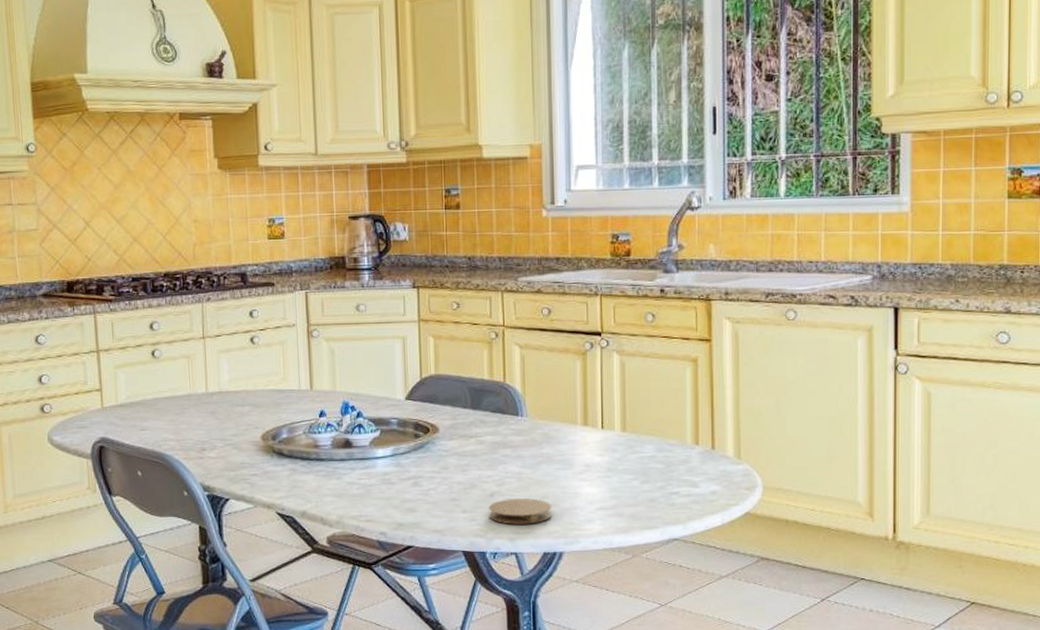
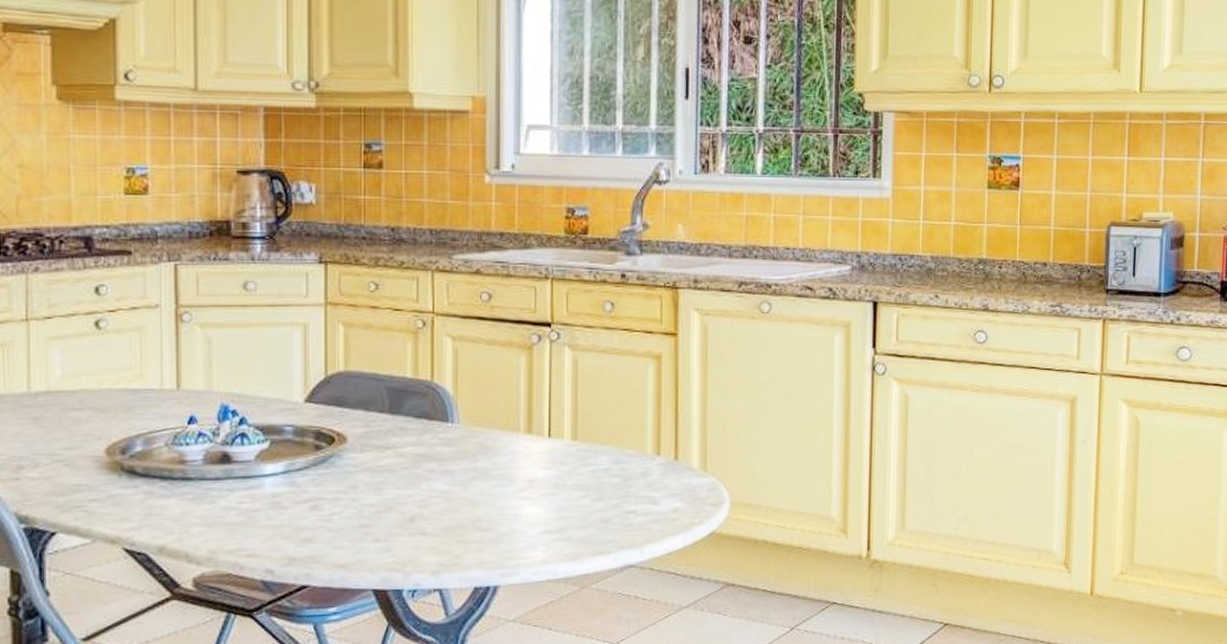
coaster: present [488,498,553,525] -> none [407,522,487,555]

